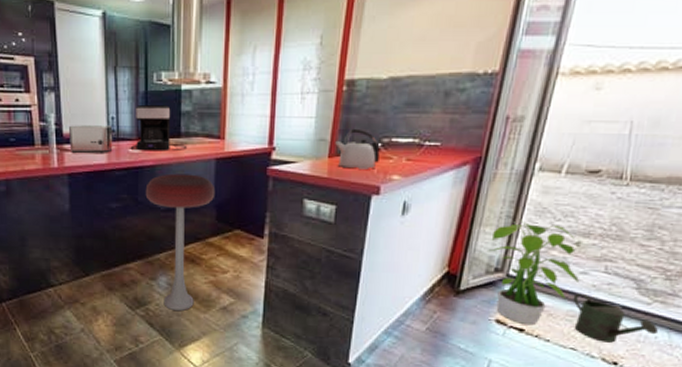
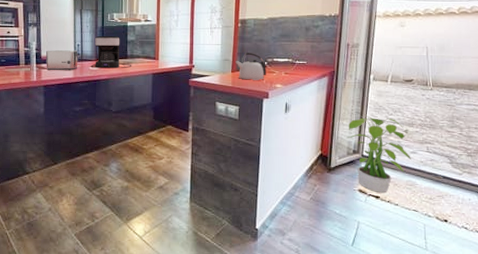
bar stool: present [145,173,216,312] -> none [101,85,153,191]
watering can: present [573,293,658,343] -> none [409,167,470,205]

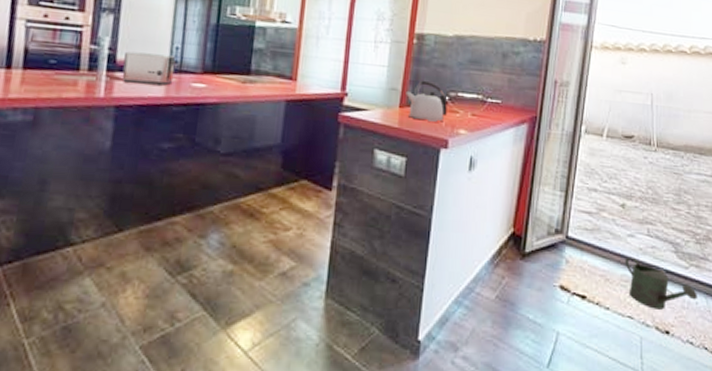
coffee maker: present [90,35,132,69] -> none [193,37,257,90]
potted plant: present [346,114,412,193] -> none [547,179,629,292]
watering can: none [409,167,470,205] -> present [625,256,697,310]

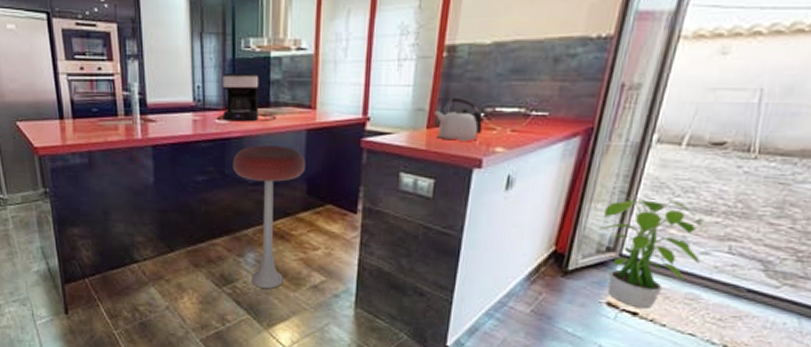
toaster: present [122,51,177,87] -> none [153,94,200,125]
coffee maker: none [193,37,257,90] -> present [216,72,277,122]
bar stool: none [204,113,283,279] -> present [232,145,306,290]
potted plant: none [547,179,629,292] -> present [597,194,701,309]
watering can: present [625,256,697,310] -> none [692,275,787,329]

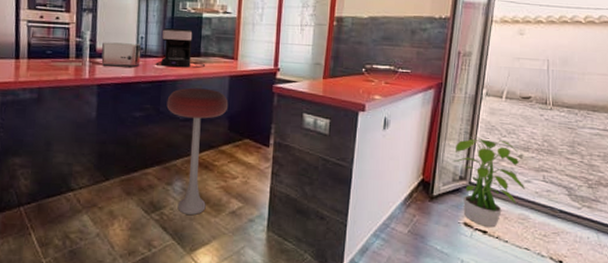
toaster: none [153,94,200,125] -> present [101,42,143,69]
kettle: present [434,97,483,143] -> none [328,55,364,91]

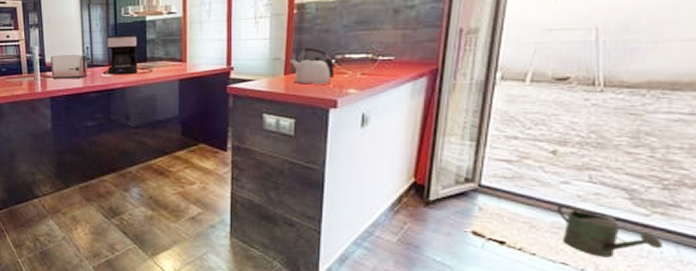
bar stool: present [166,87,229,216] -> none [117,94,180,221]
kettle: none [328,55,364,91] -> present [290,47,334,86]
potted plant: present [452,135,526,228] -> none [454,128,562,238]
watering can: none [522,199,589,243] -> present [556,203,662,258]

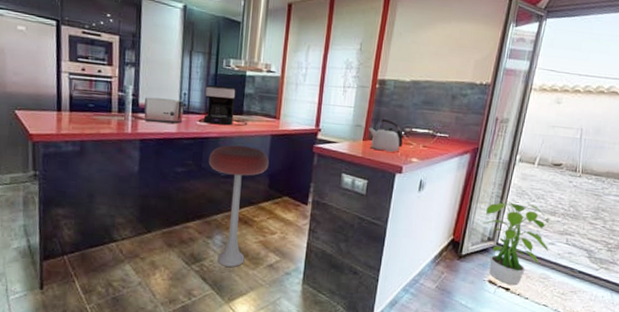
bar stool: none [117,94,180,221] -> present [208,145,270,268]
potted plant: none [454,128,562,238] -> present [482,198,549,286]
watering can: present [556,203,662,258] -> none [544,260,604,301]

